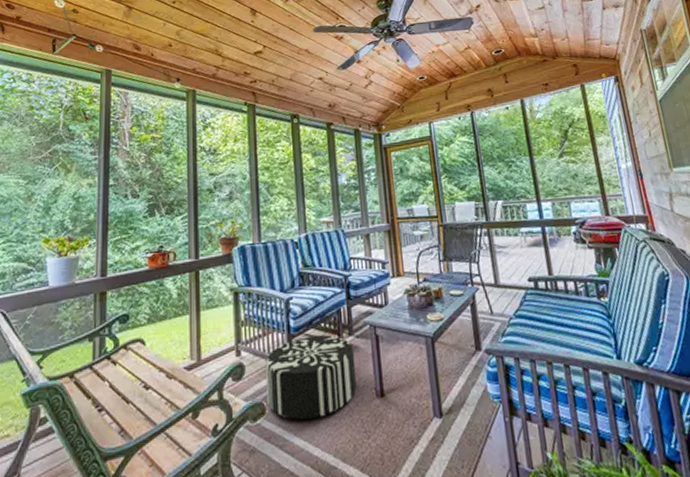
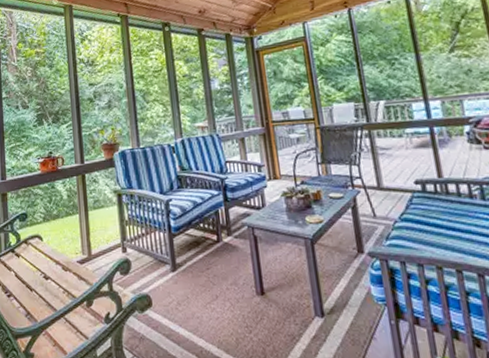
pouf: present [266,335,357,420] -> none [149,235,238,312]

